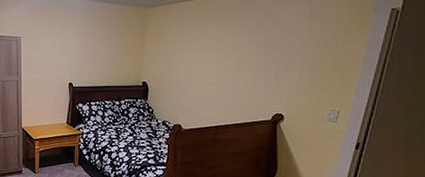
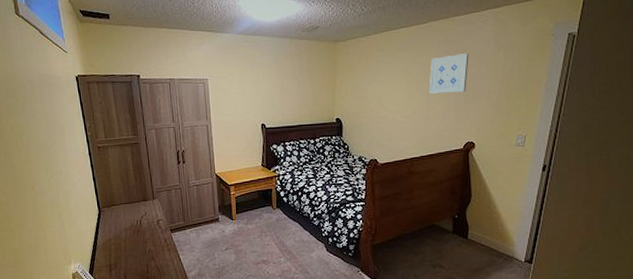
wall art: none [238,24,283,63] -> present [429,53,469,94]

